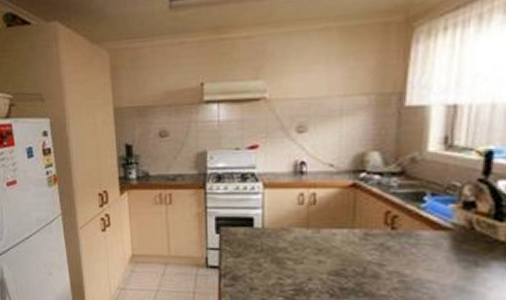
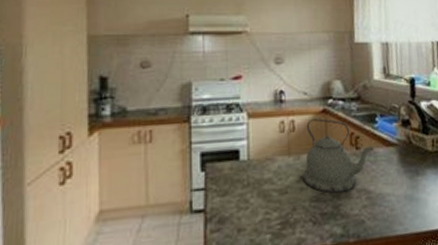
kettle: none [321,193,415,271] -> present [302,119,373,194]

